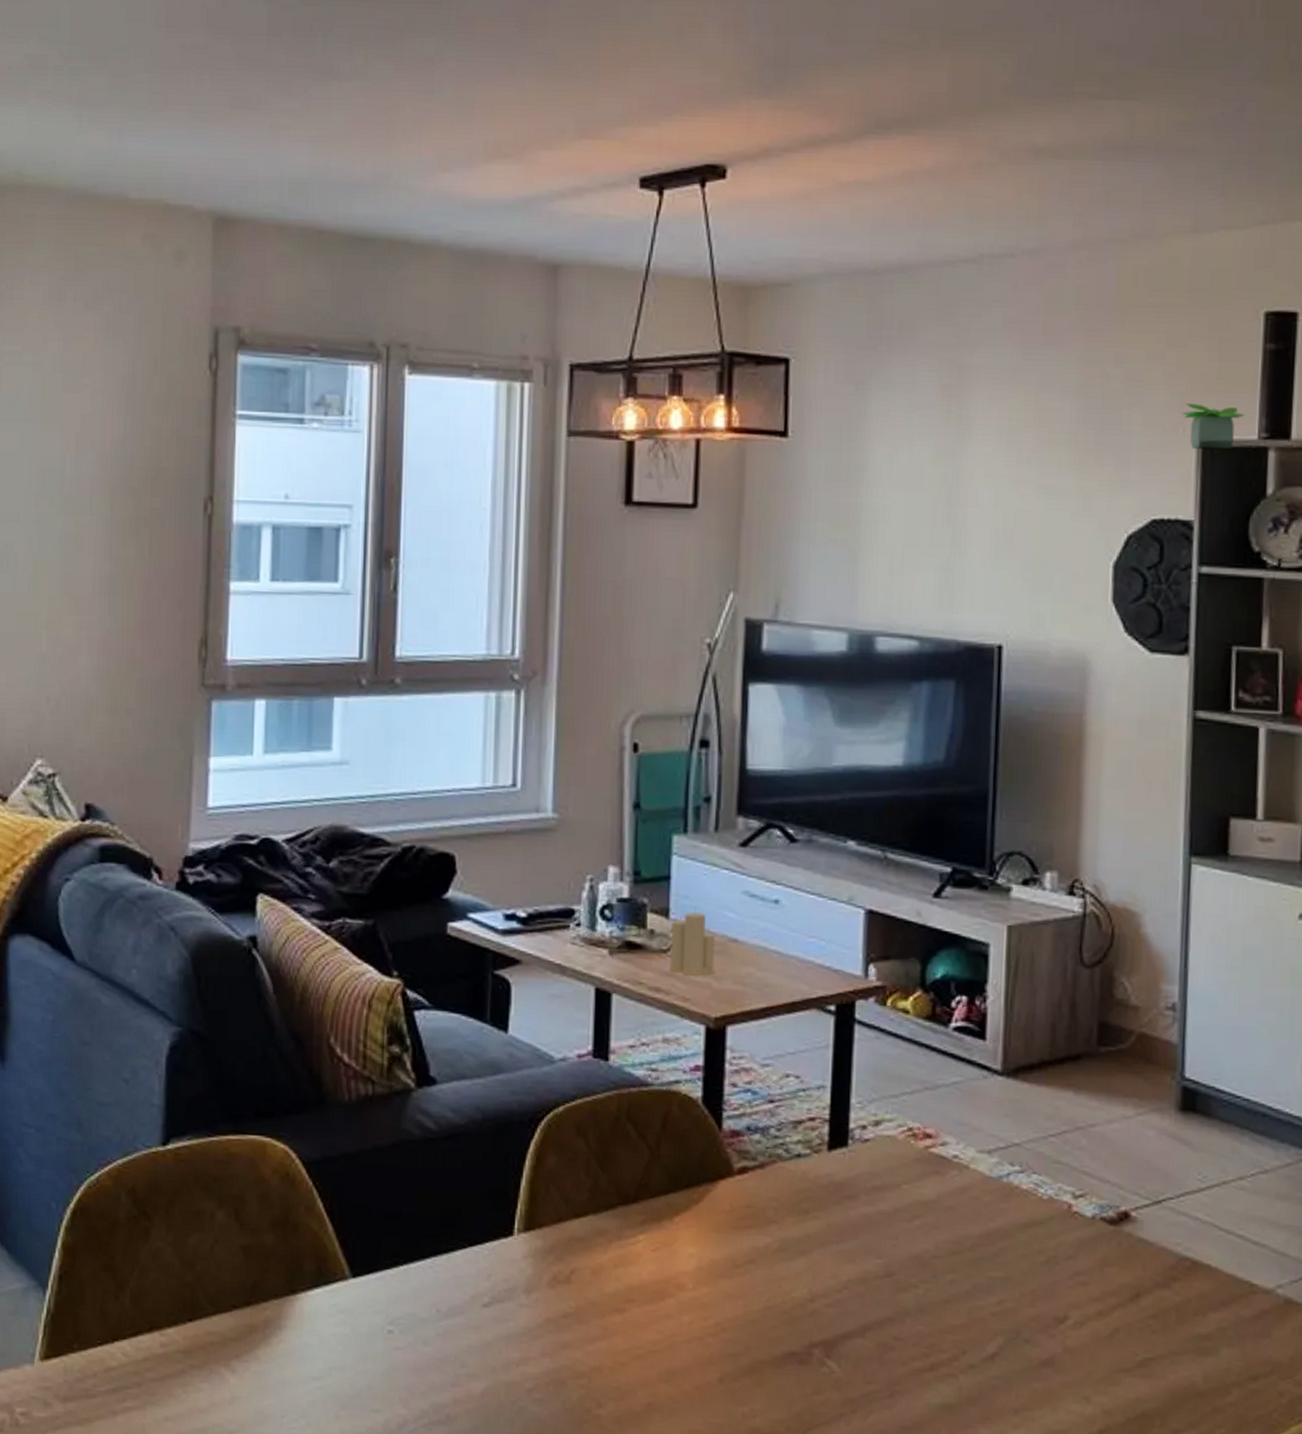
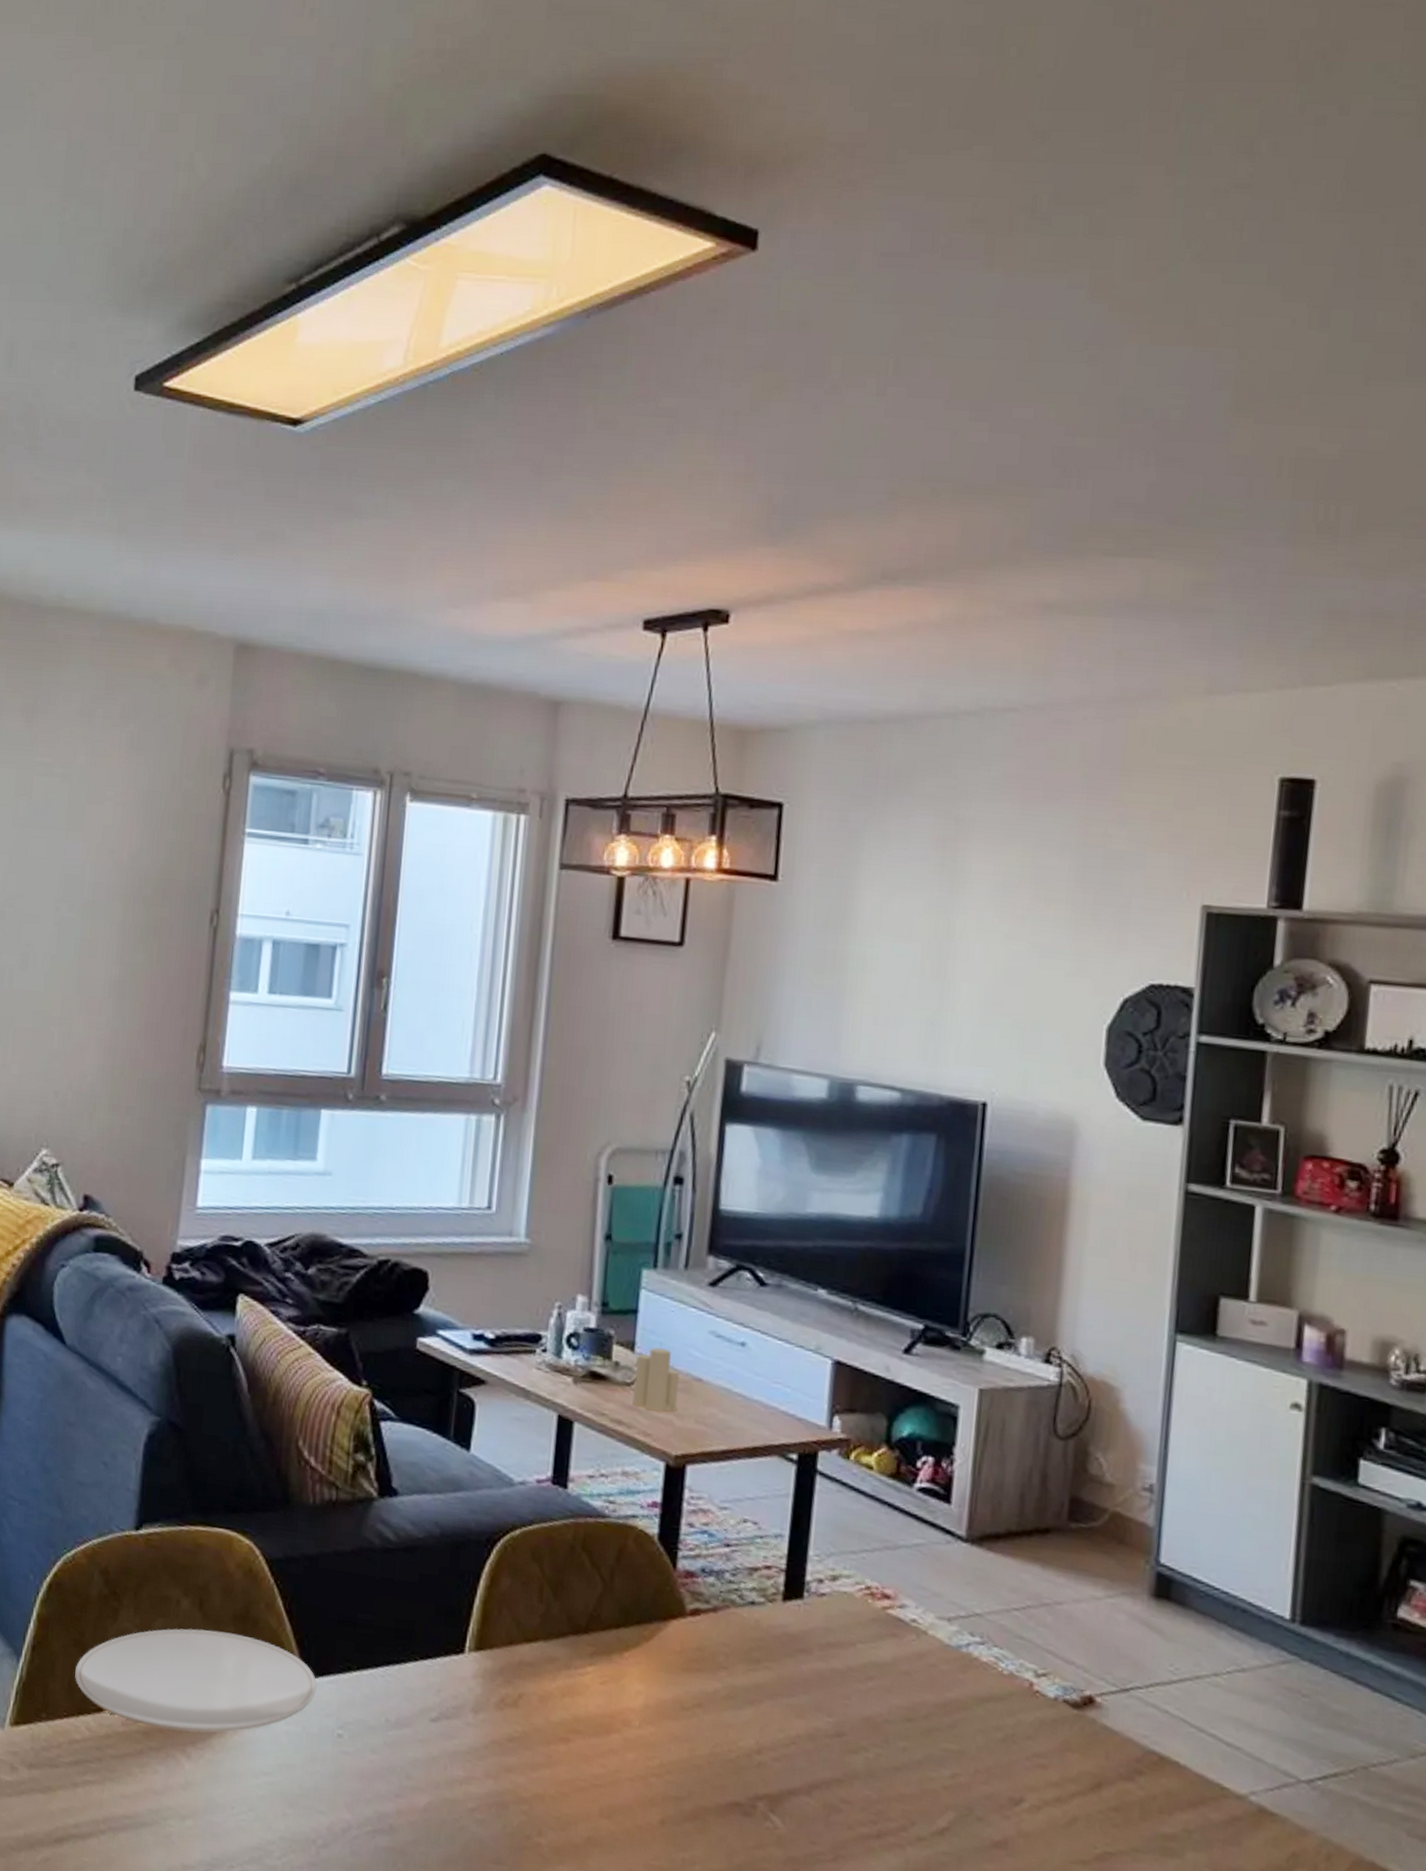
plate: none [107,1239,363,1346] -> present [75,1628,317,1733]
potted plant: present [1182,403,1245,451] -> none [1186,867,1254,917]

